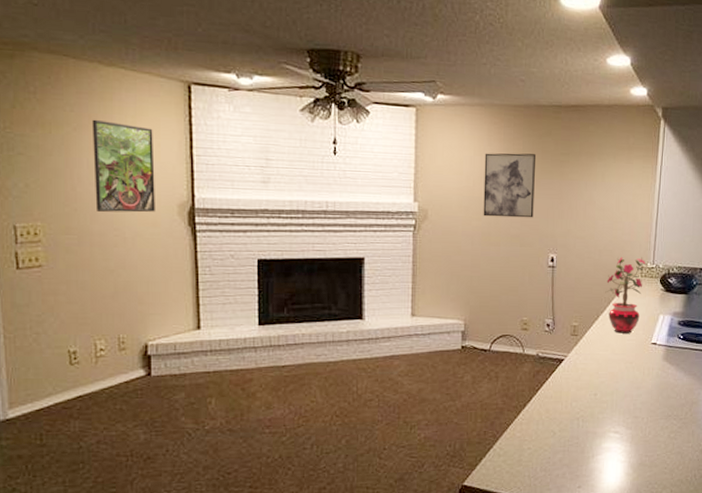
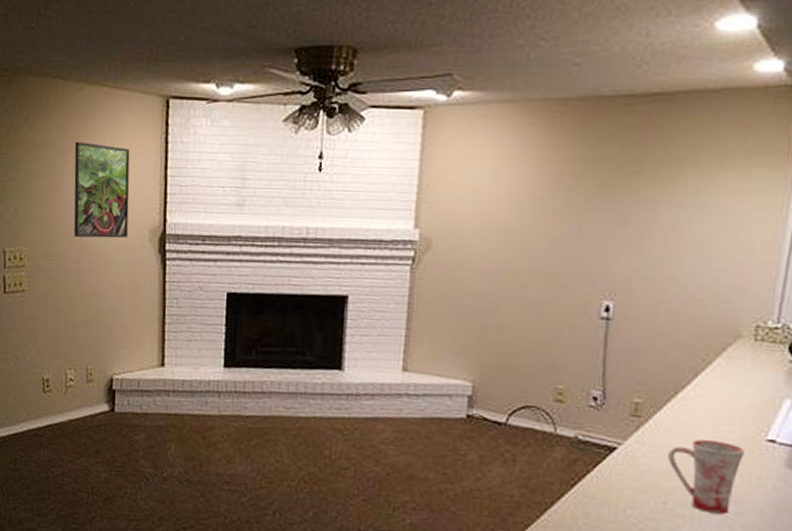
wall art: present [483,153,537,218] -> none [507,163,591,251]
mug: none [596,347,639,397] -> present [668,439,745,515]
potted plant: present [605,257,645,333] -> none [690,310,764,422]

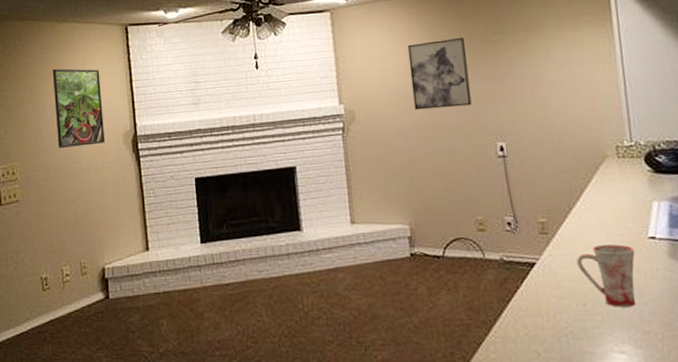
wall art: none [507,163,591,251] -> present [407,38,472,111]

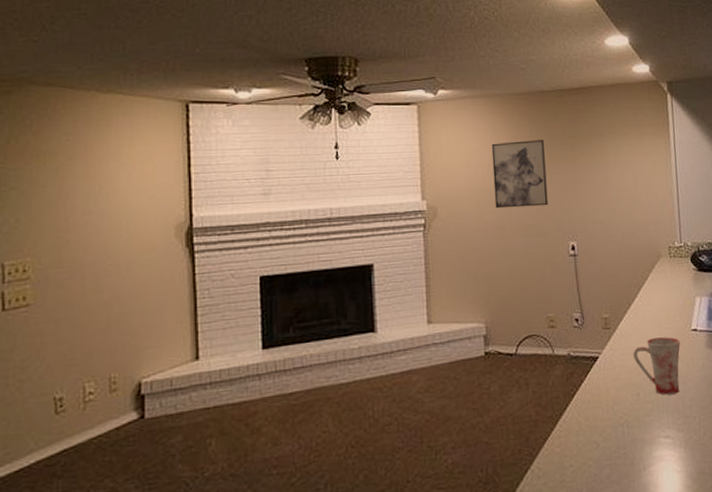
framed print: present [52,68,105,148] -> none [87,146,151,241]

